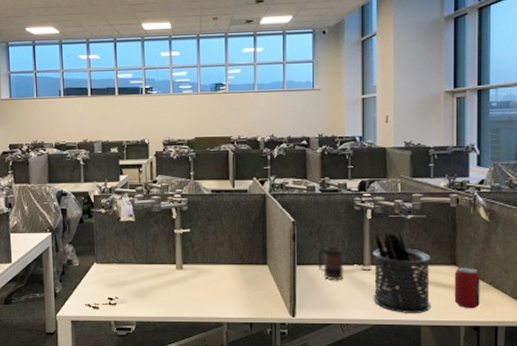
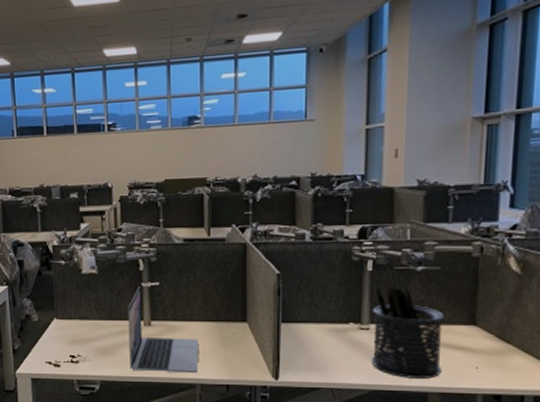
laptop: none [162,233,226,313] -> present [128,287,199,374]
mug: present [317,246,344,281] -> none [306,302,337,341]
beverage can: present [454,267,480,309] -> none [471,327,505,375]

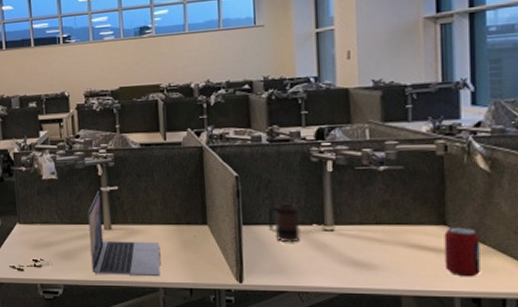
mug: none [306,302,337,341] -> present [267,203,301,243]
pen holder: present [371,283,445,378] -> none [336,184,414,281]
beverage can: none [471,327,505,375] -> present [444,227,480,277]

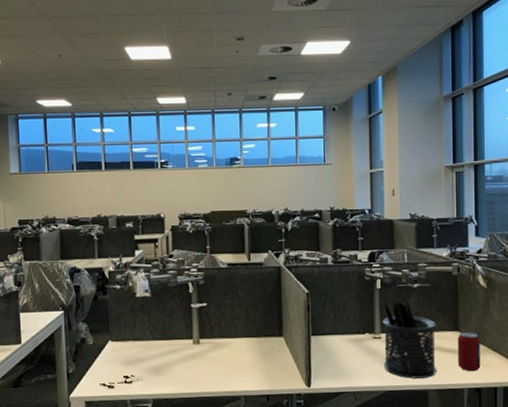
laptop: present [88,191,161,277] -> none [178,308,243,387]
mug: present [267,203,301,243] -> none [331,315,356,350]
pen holder: none [336,184,414,281] -> present [383,298,437,379]

